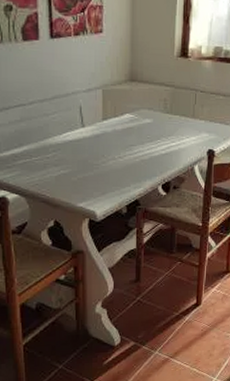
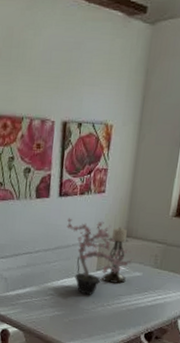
potted plant: none [63,62,141,148] -> present [67,218,134,295]
candle holder: none [110,70,136,133] -> present [102,226,129,284]

